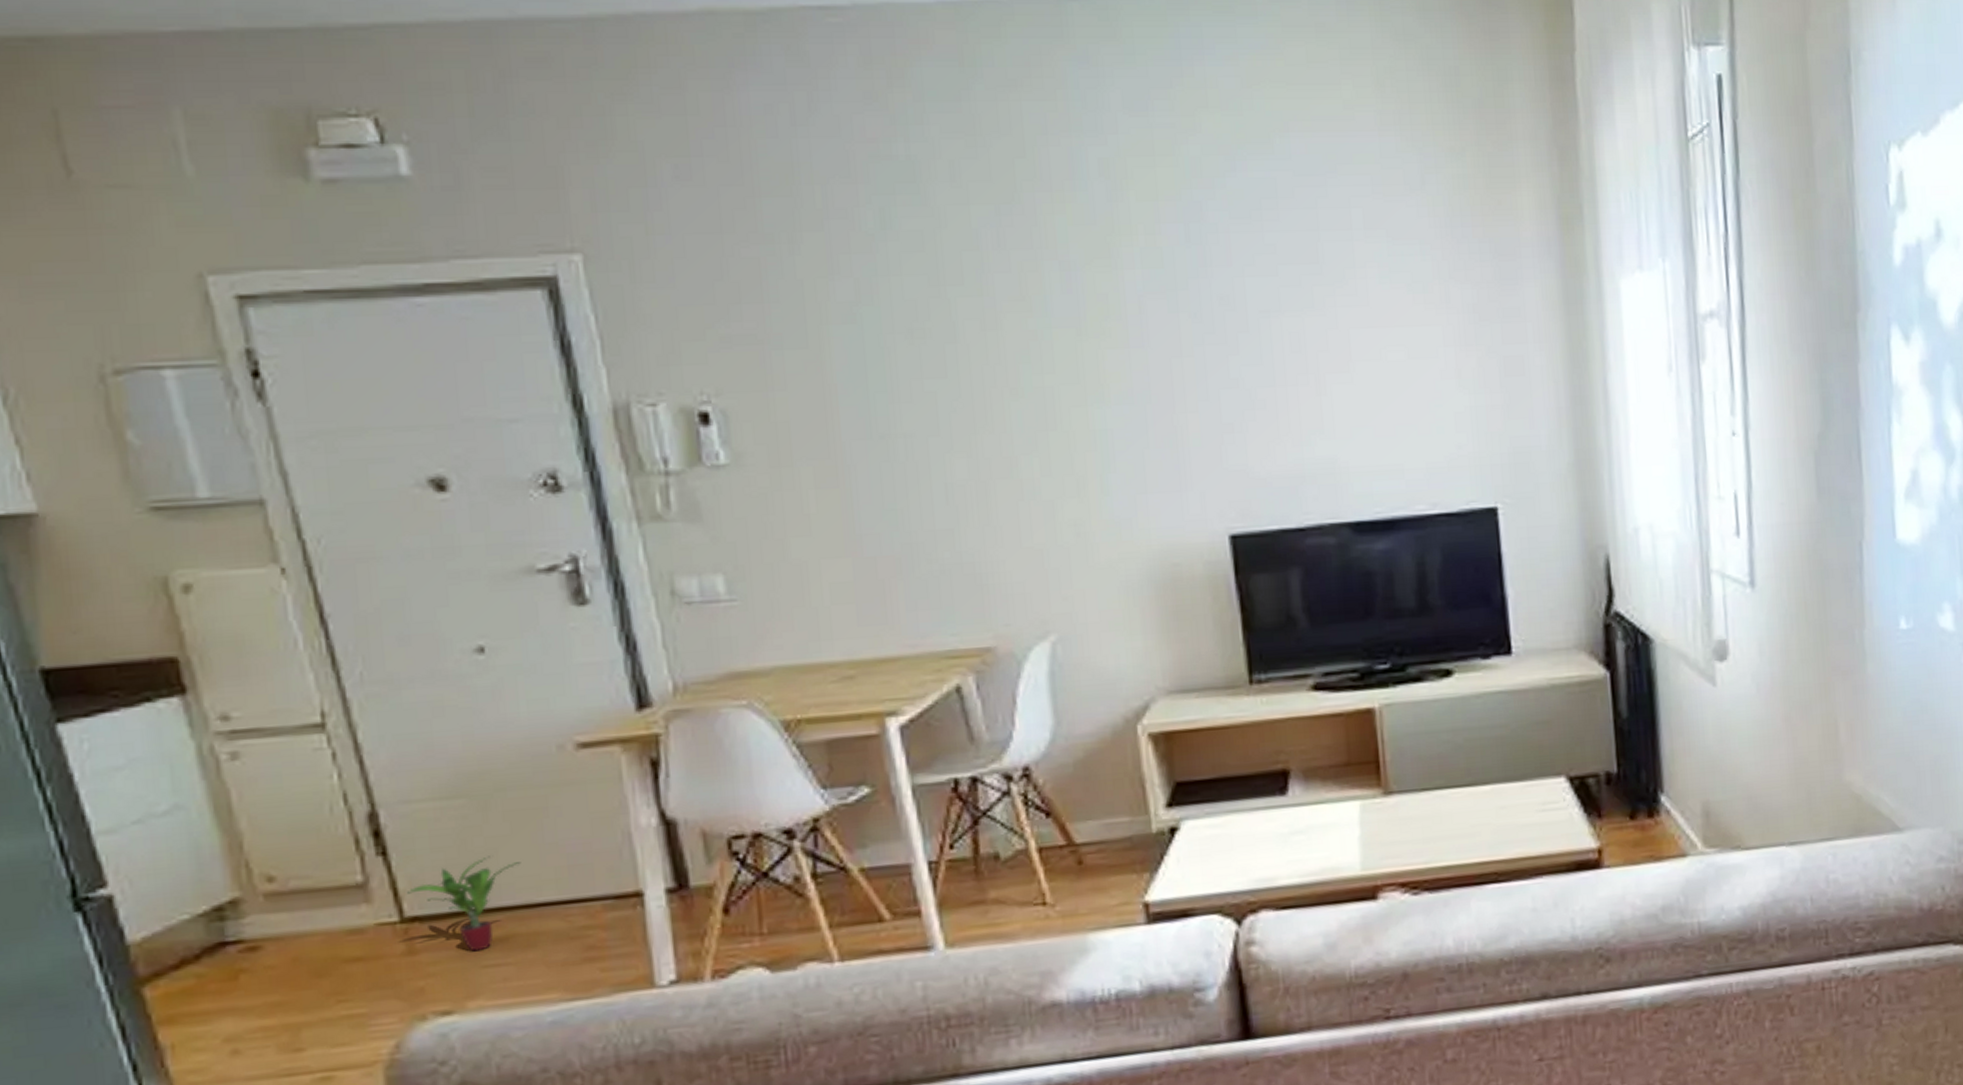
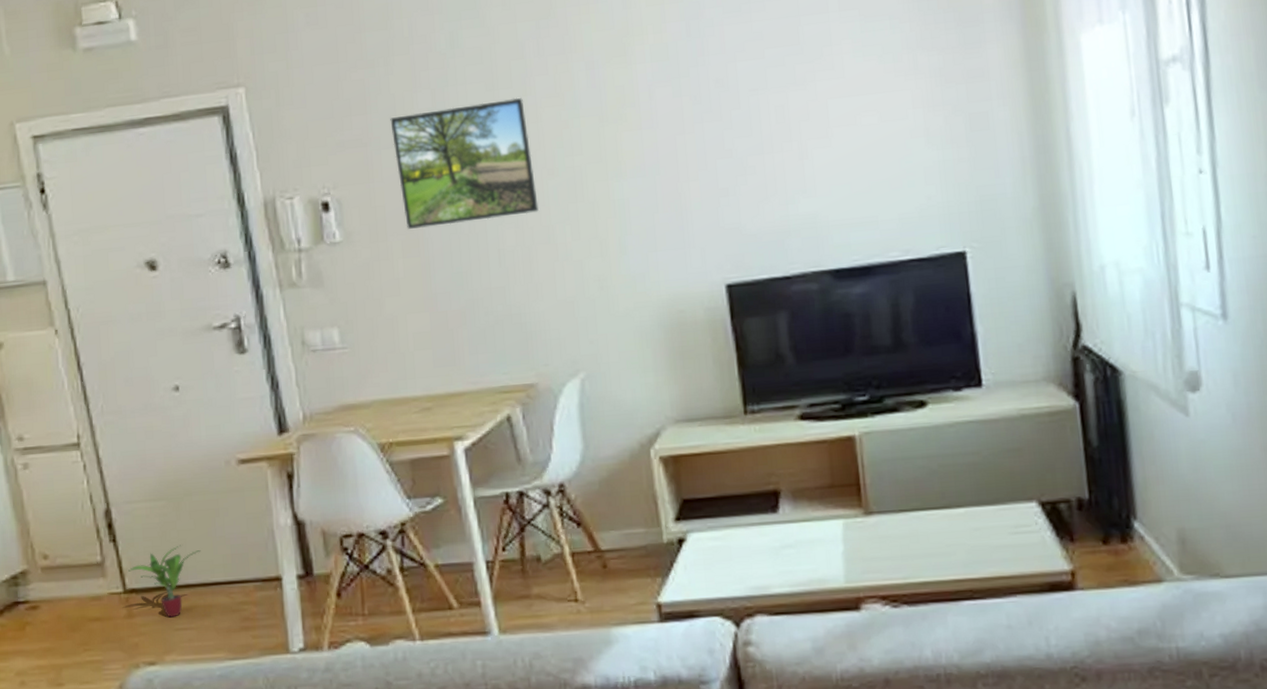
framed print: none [796,297,998,453] -> present [390,97,539,229]

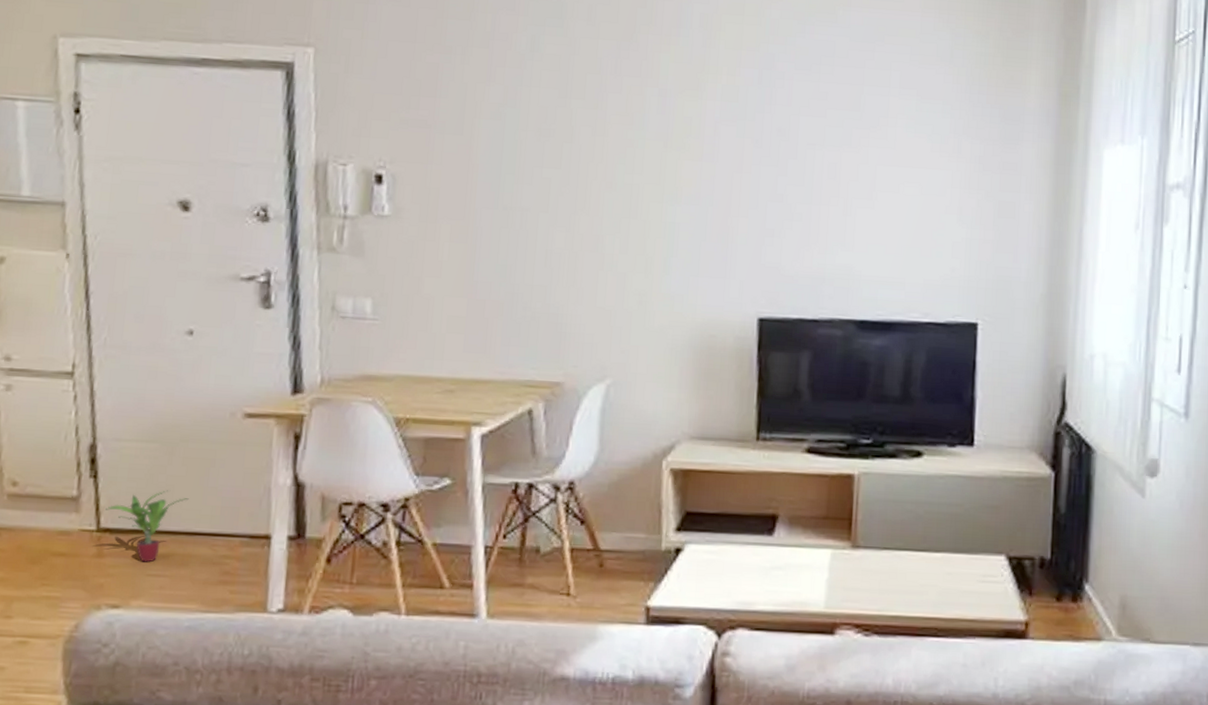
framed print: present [390,97,539,229] -> none [458,105,594,221]

